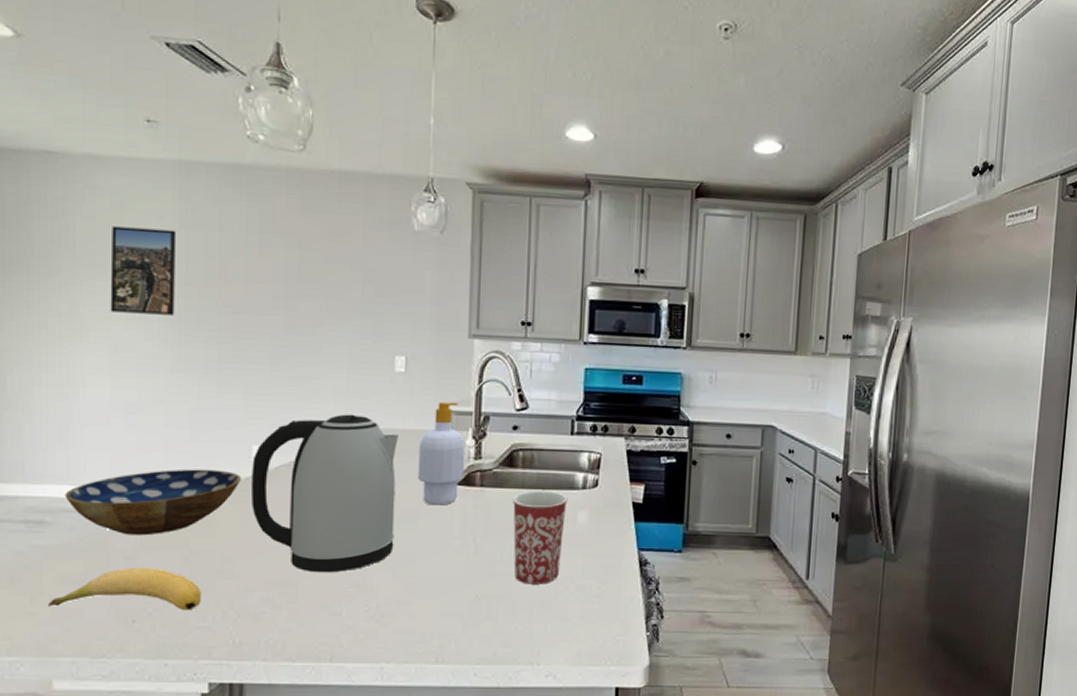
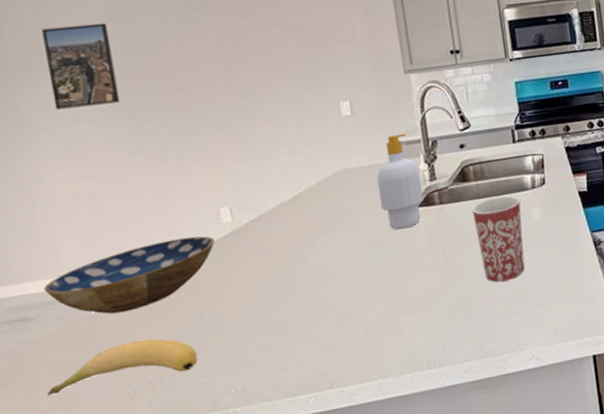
kettle: present [250,414,399,573] -> none [222,161,371,312]

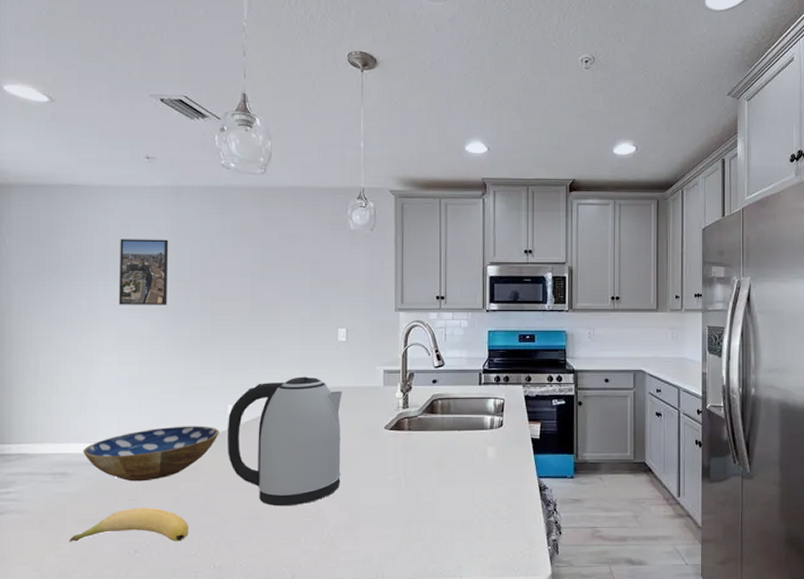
kettle: none [222,161,371,312] -> present [227,376,342,506]
soap bottle: present [376,133,424,230] -> none [358,363,396,447]
mug: present [472,195,525,282] -> none [435,432,479,510]

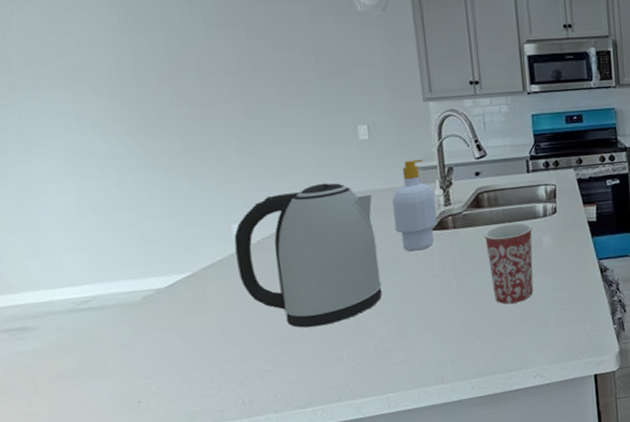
banana: present [69,507,189,542] -> none [46,350,205,405]
bowl: present [83,426,220,482] -> none [44,251,227,326]
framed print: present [119,239,169,305] -> none [47,35,131,120]
soap bottle: none [358,363,396,447] -> present [391,159,438,252]
mug: none [435,432,479,510] -> present [484,222,534,304]

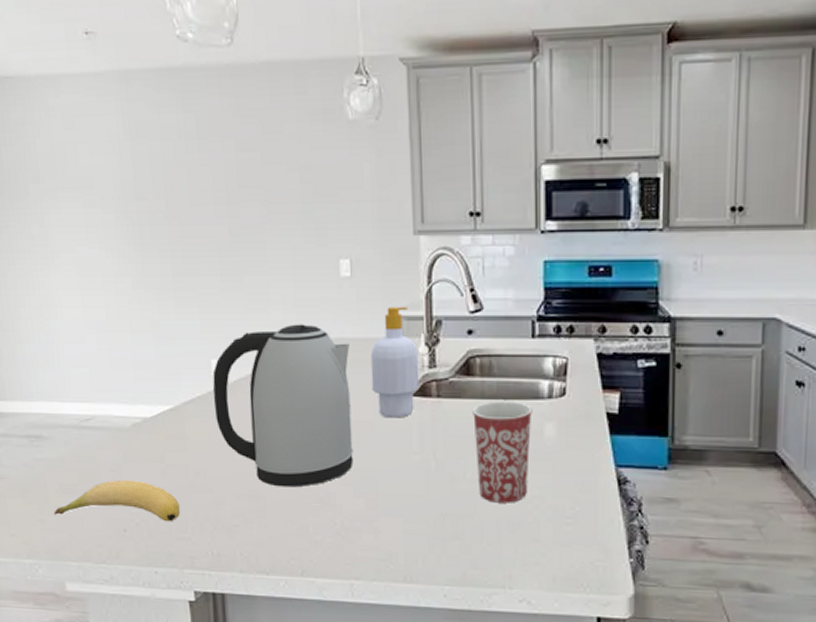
banana: none [46,350,205,405] -> present [54,479,181,522]

